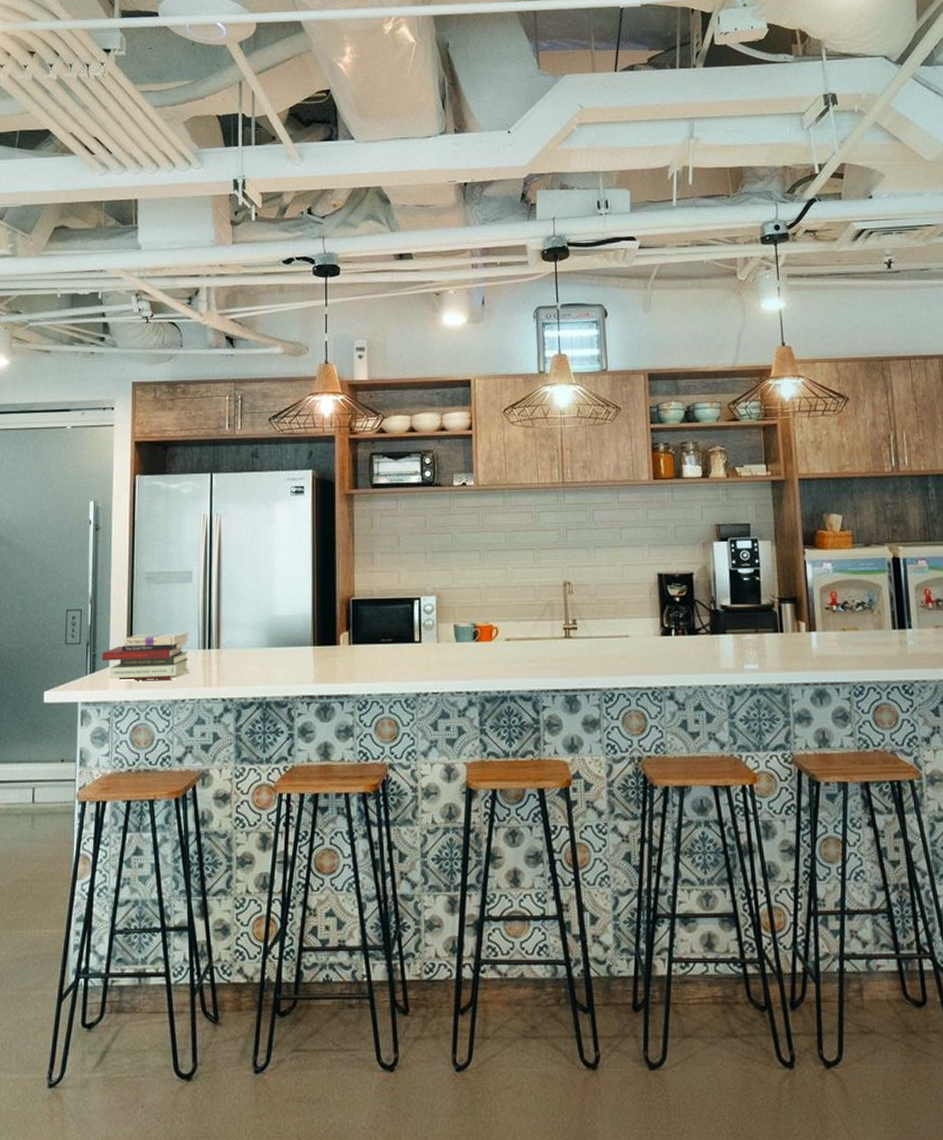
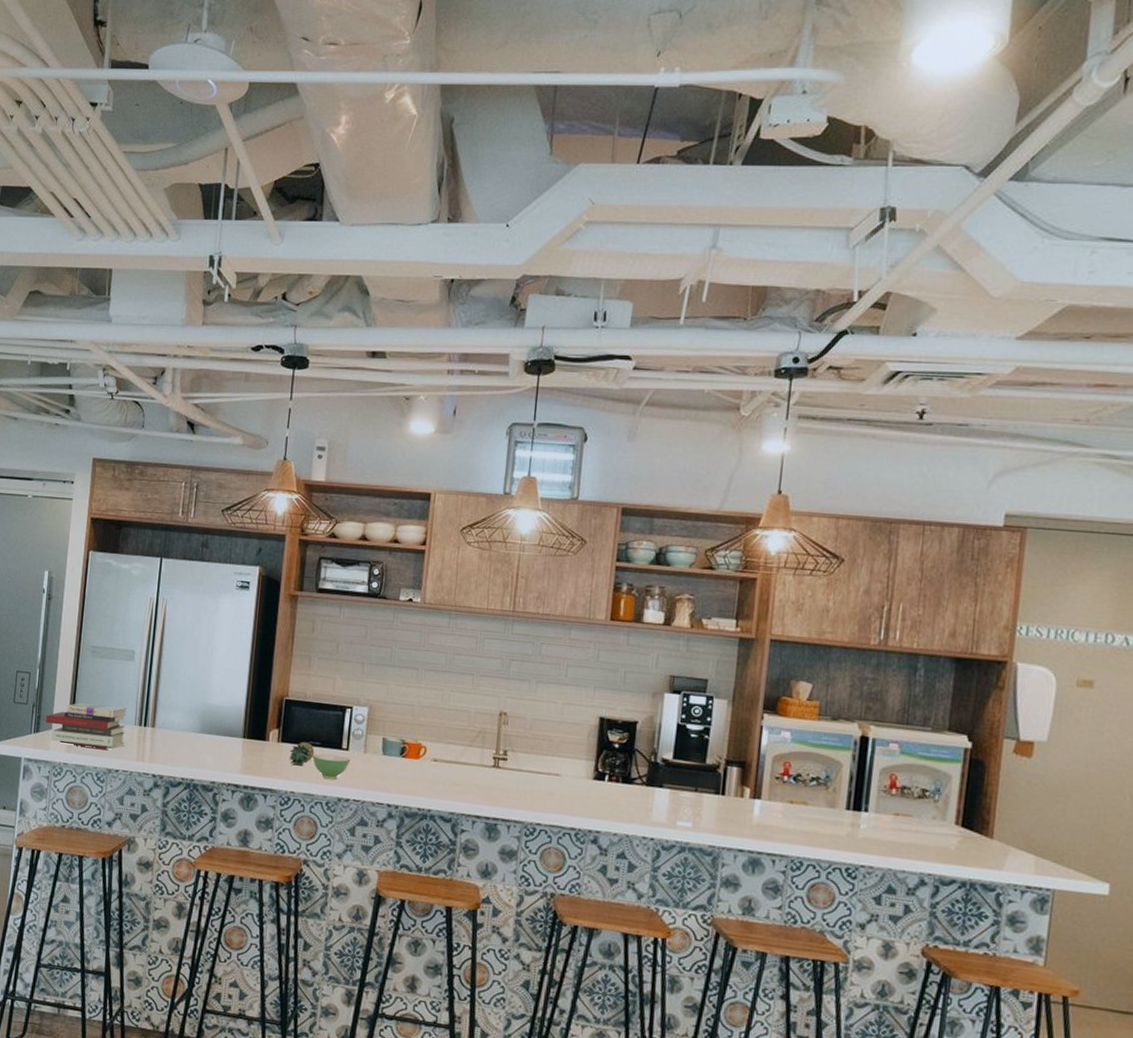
fruit: none [362,641,388,668] -> present [289,742,315,766]
bowl: none [386,649,425,676] -> present [312,754,351,780]

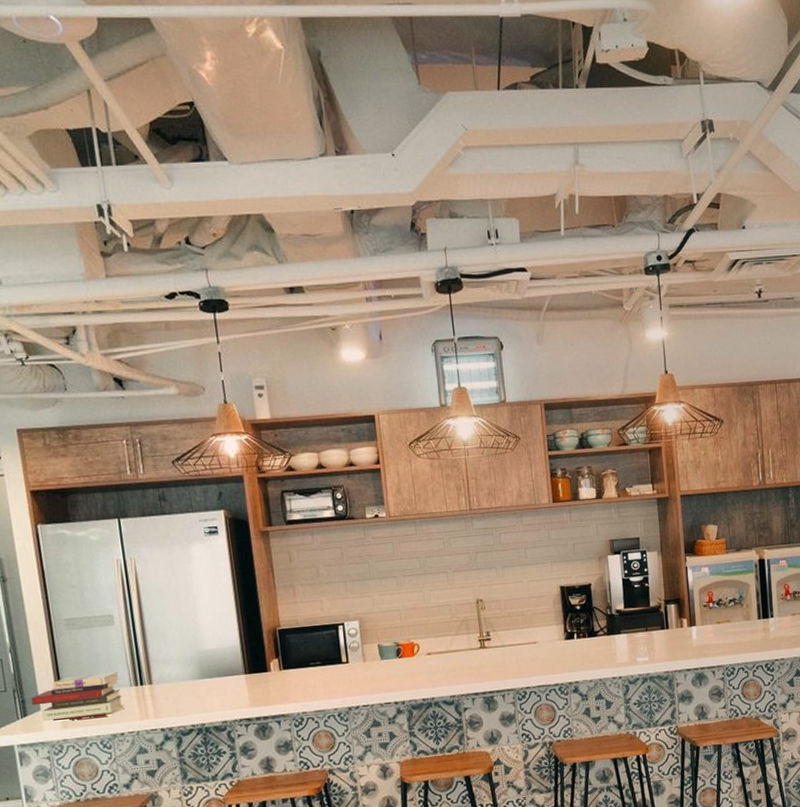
fruit: present [289,742,315,766] -> none [293,664,318,689]
bowl: present [312,754,351,780] -> none [316,669,353,694]

